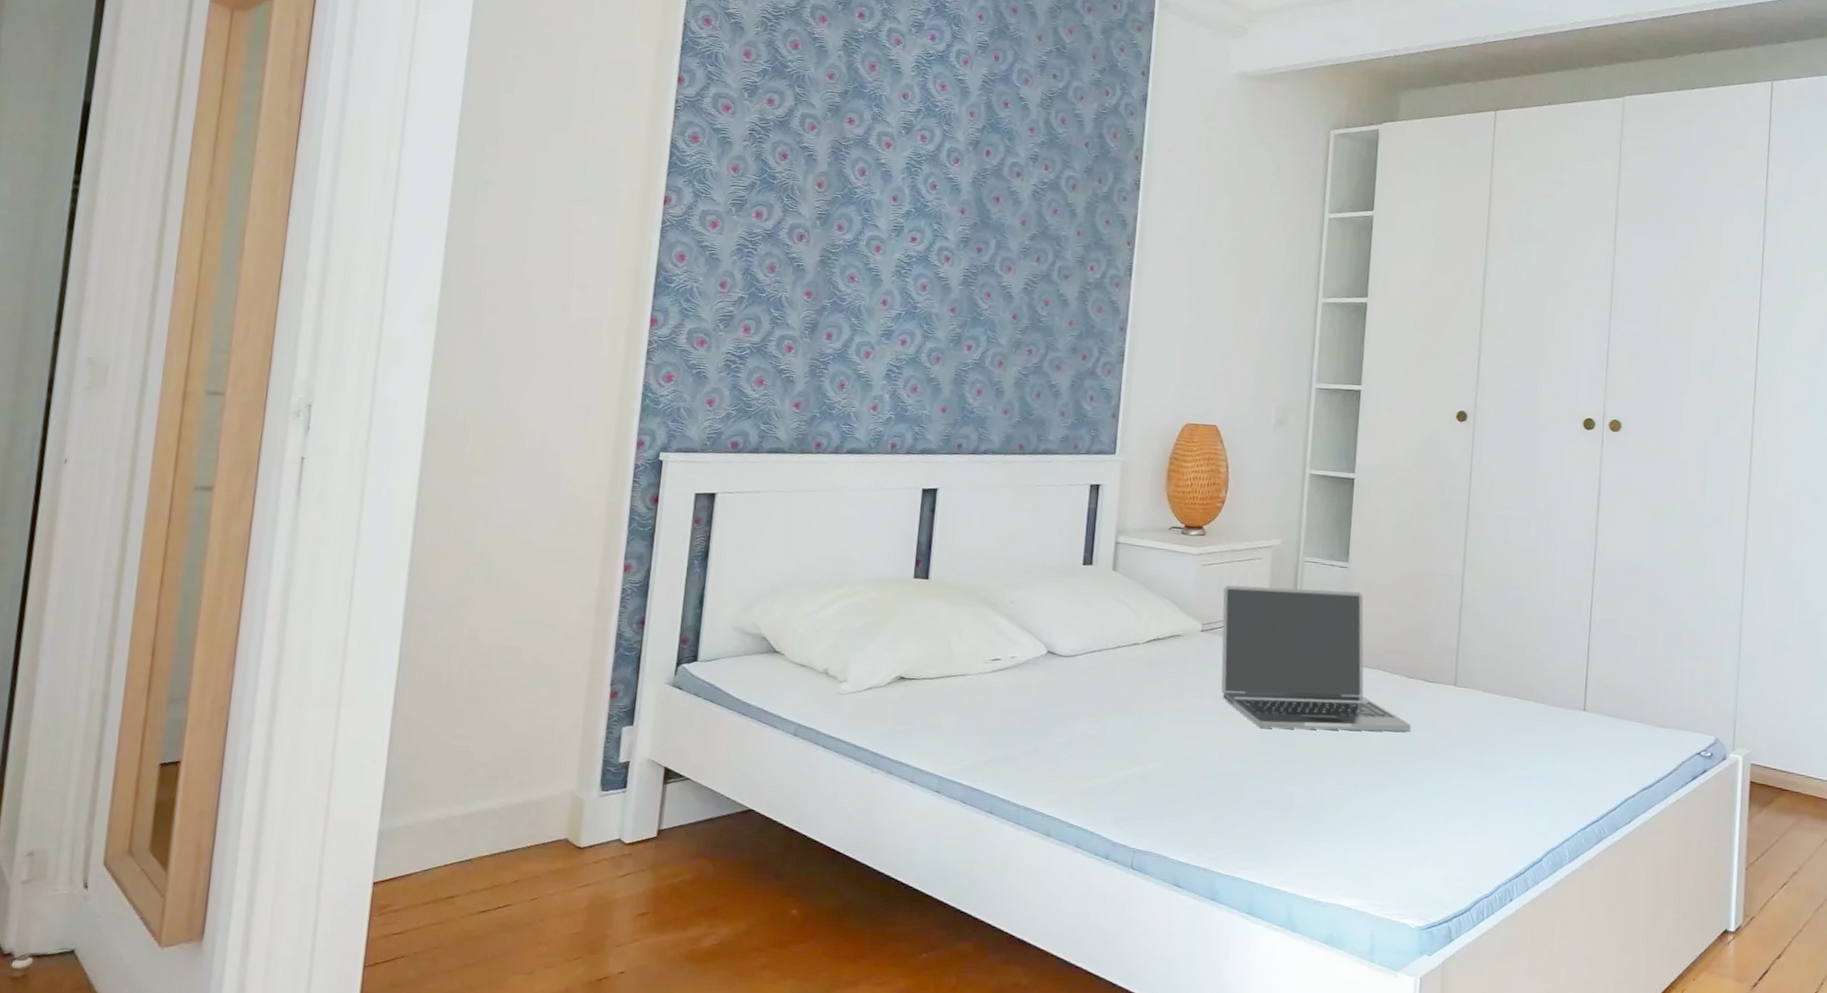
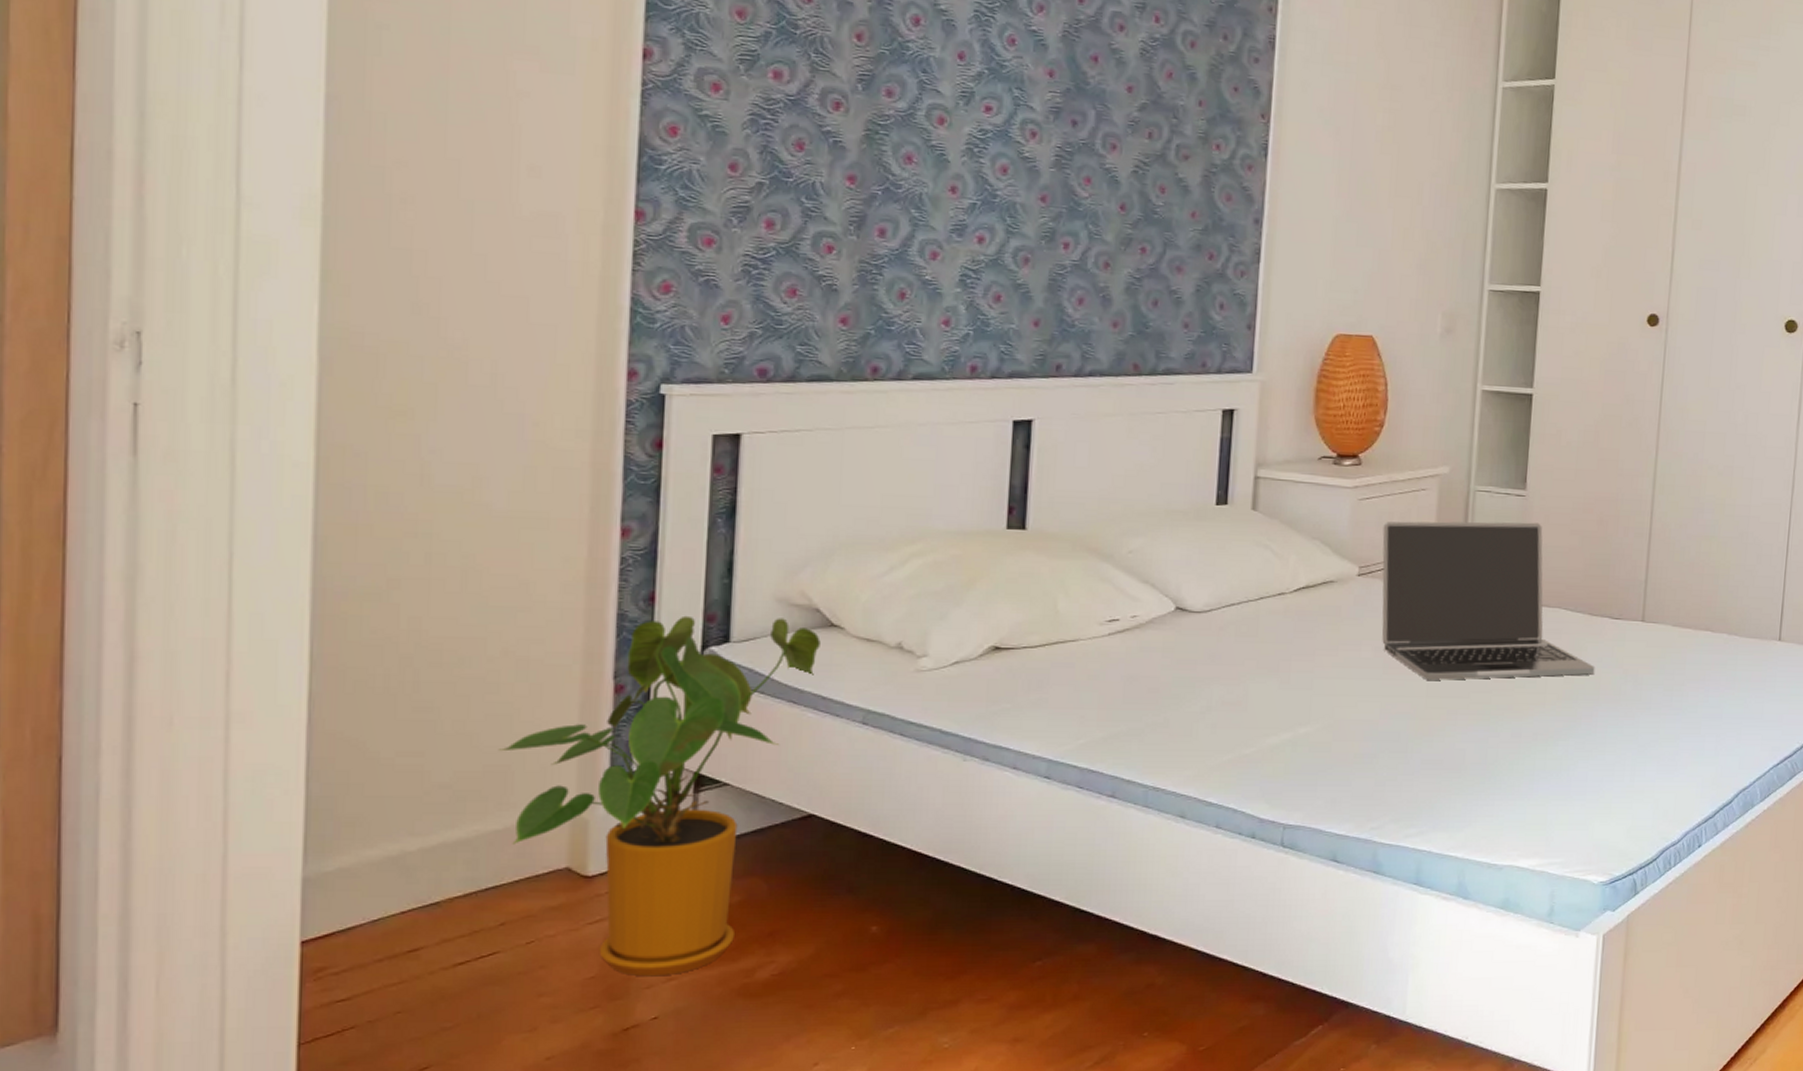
house plant: none [524,637,766,937] -> present [499,615,821,977]

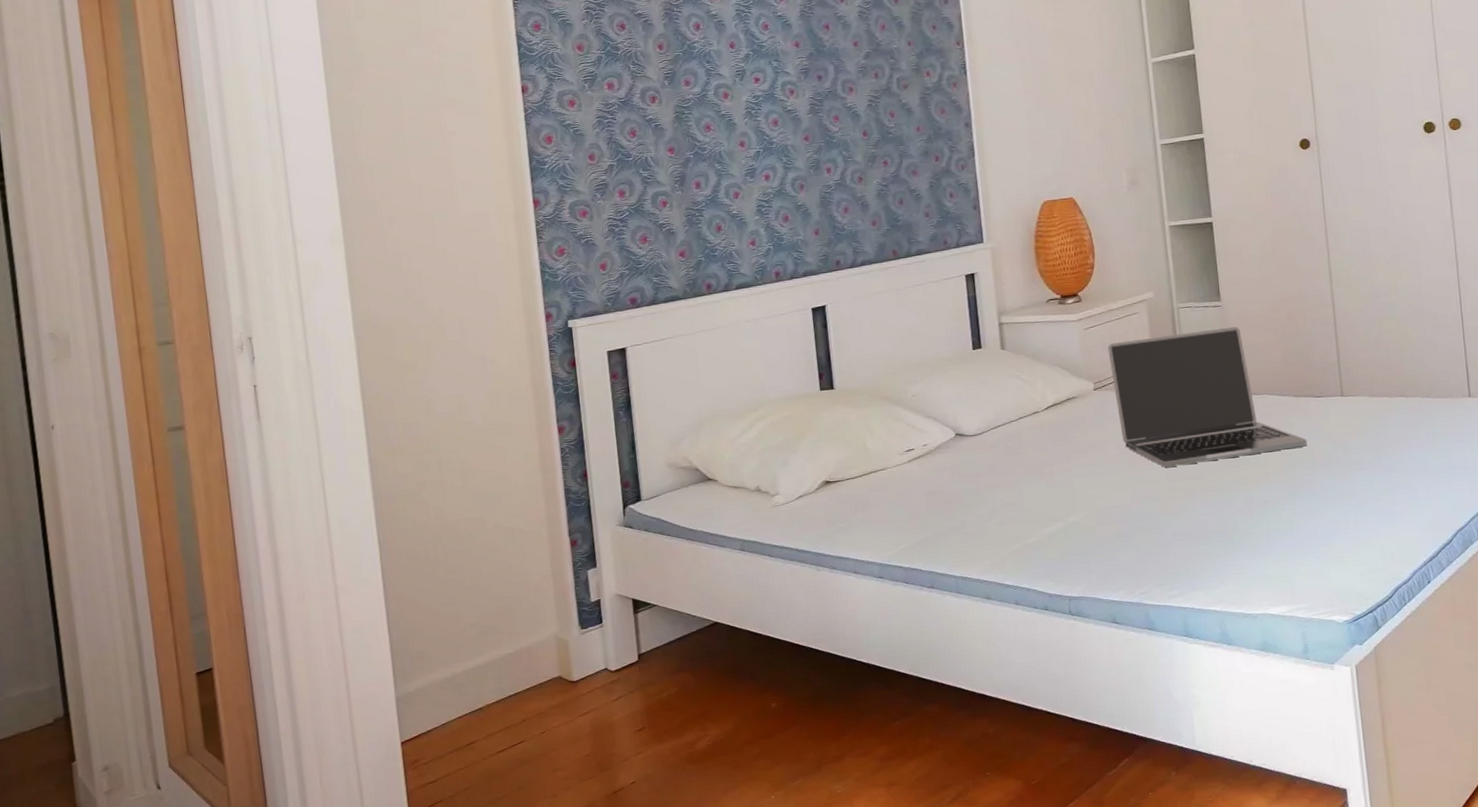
house plant: present [499,615,821,977] -> none [503,478,703,753]

